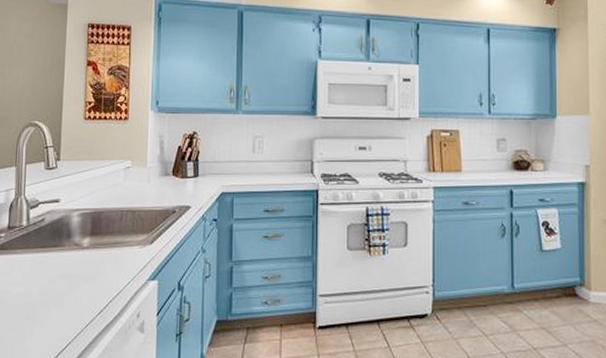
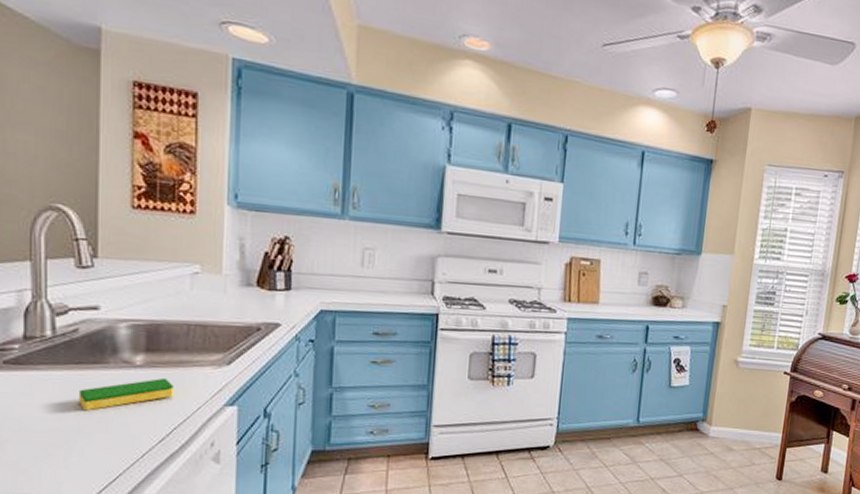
dish sponge: none [42,258,110,287] -> present [78,378,174,411]

